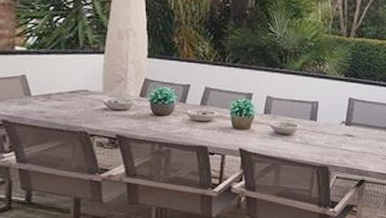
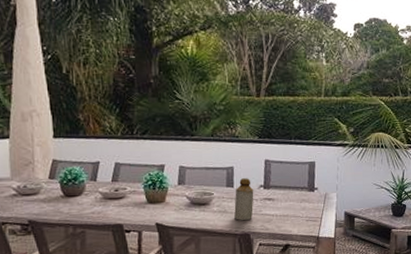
bottle: none [315,113,336,153] -> present [234,178,254,220]

